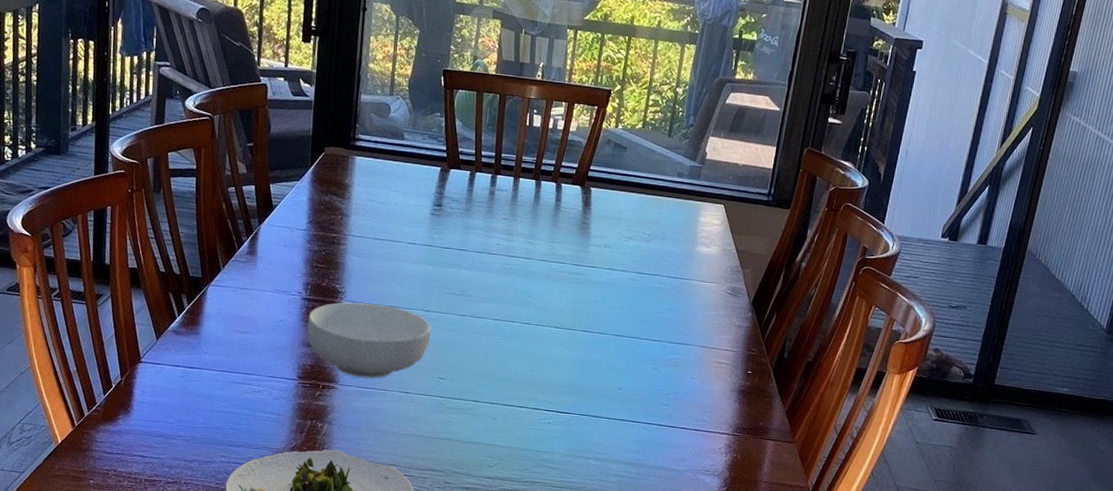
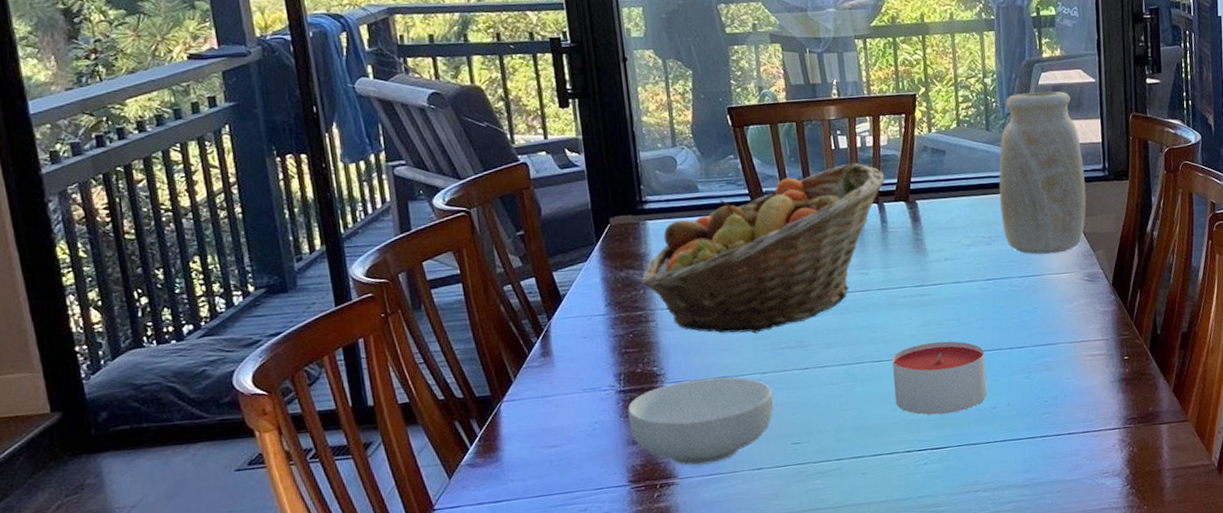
fruit basket: none [340,141,568,275] -> present [640,162,885,334]
candle: none [534,317,622,385] -> present [892,341,987,415]
vase: none [663,108,753,263] -> present [999,91,1086,255]

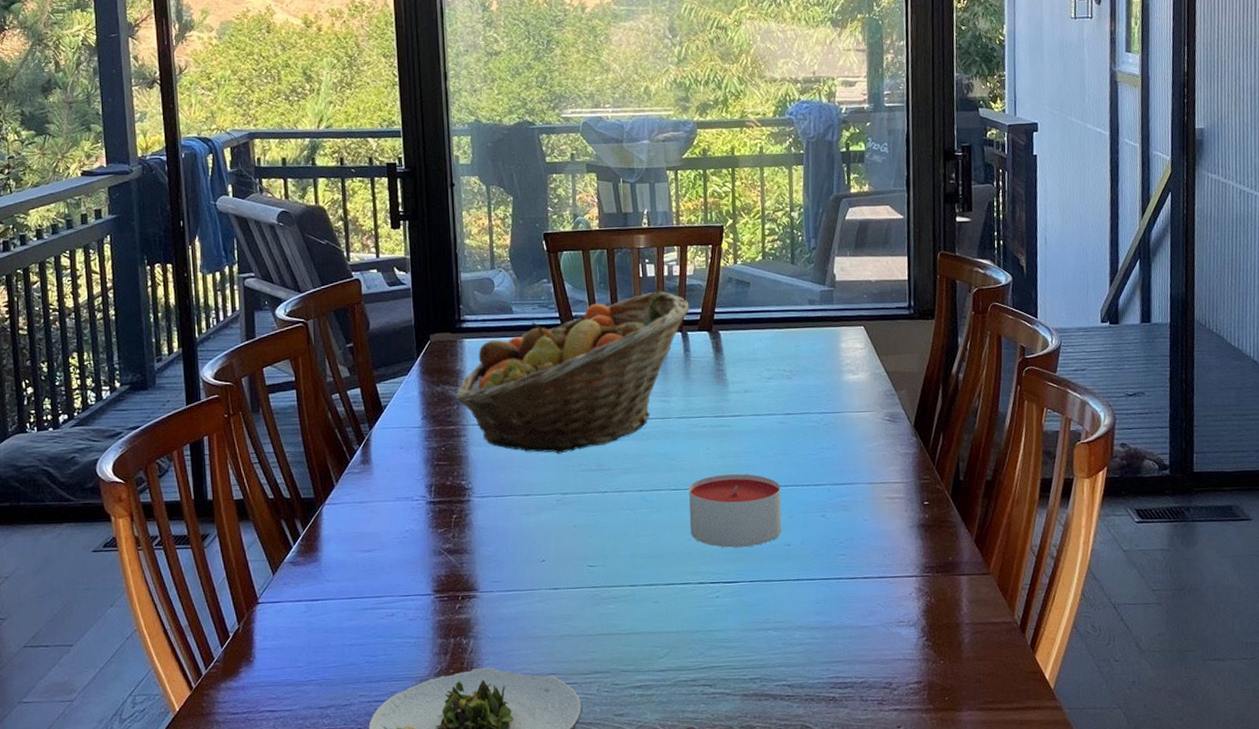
cereal bowl: present [627,377,774,466] -> none [436,495,573,581]
vase: present [999,91,1086,255] -> none [802,226,890,392]

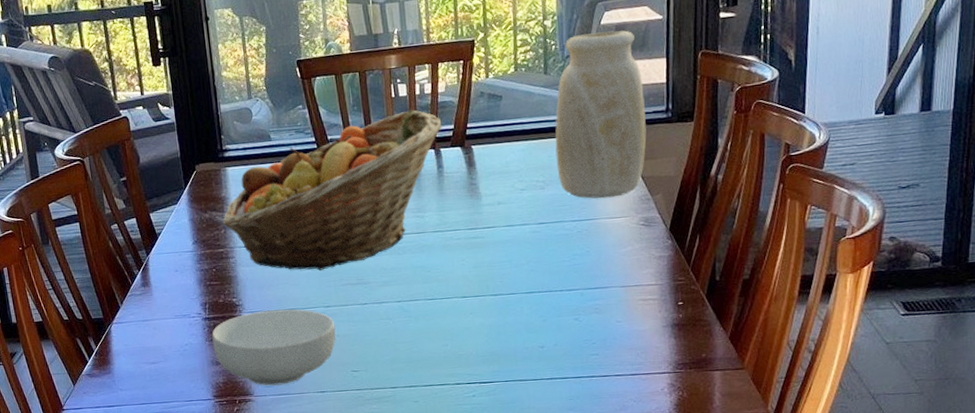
cereal bowl: none [436,495,573,581] -> present [212,309,336,386]
candle: present [689,473,782,548] -> none [444,282,536,351]
vase: none [802,226,890,392] -> present [555,30,647,199]

